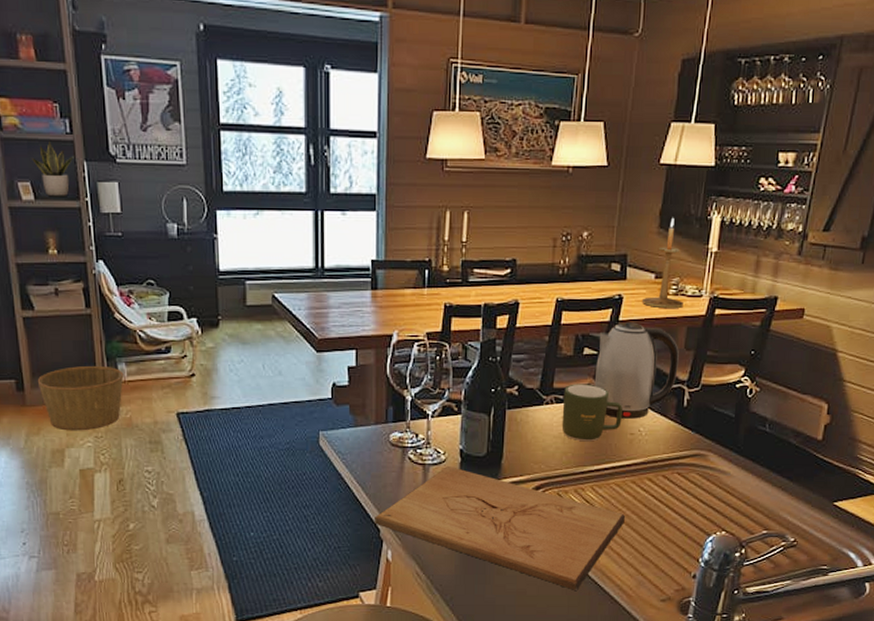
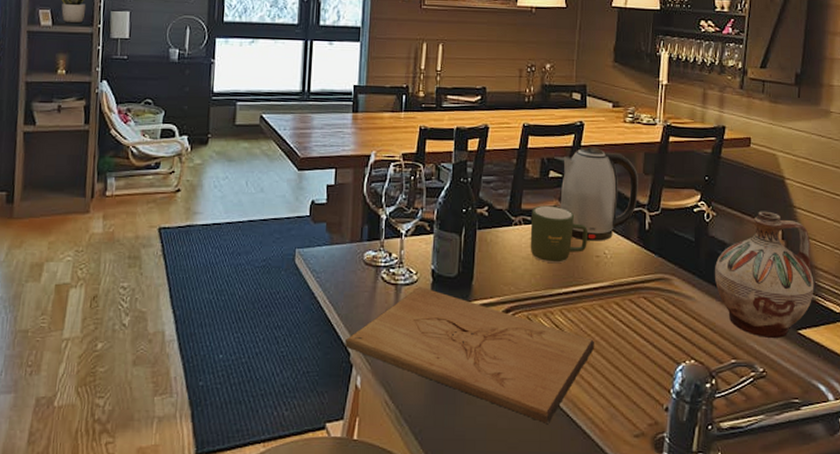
basket: present [37,365,124,431] -> none [27,179,112,245]
candlestick: present [641,217,683,309] -> none [601,53,639,136]
ceramic jug: none [752,385,857,510] -> present [714,211,814,338]

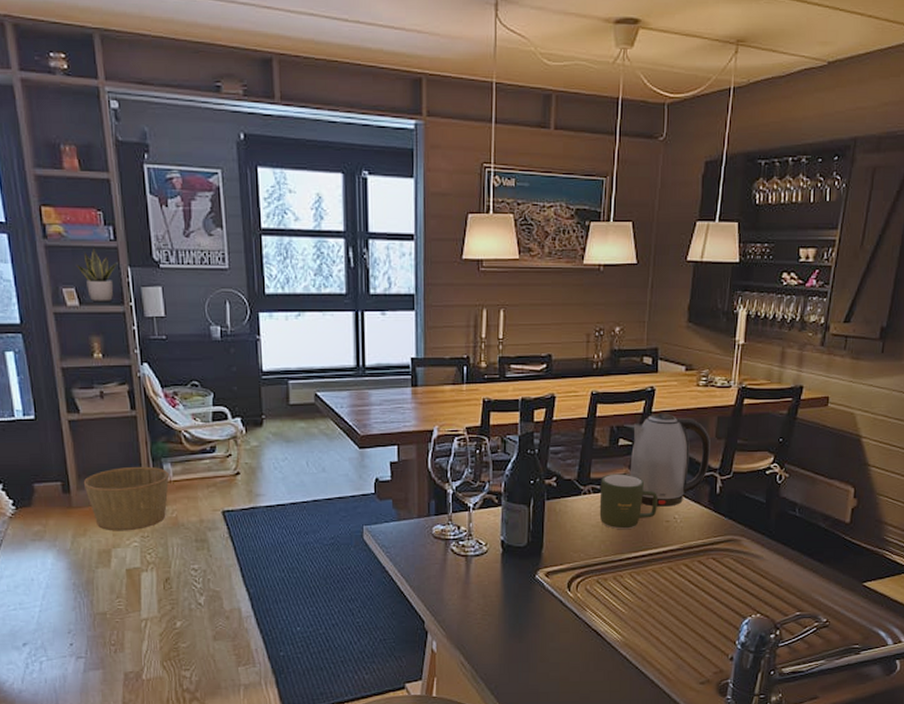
basket: none [27,179,112,245] -> present [83,466,170,531]
cutting board: present [345,286,594,423] -> none [419,556,663,676]
ceramic jug: present [714,211,814,338] -> none [783,470,883,591]

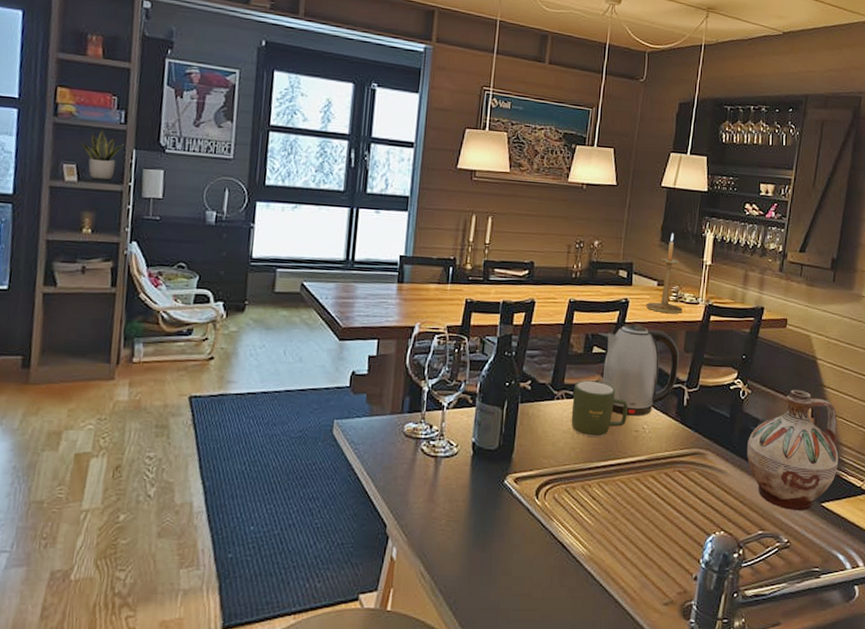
basket: present [83,466,170,531] -> none [46,344,140,412]
candlestick: none [673,312,713,400] -> present [645,232,682,314]
ceramic jug: none [783,470,883,591] -> present [746,389,839,510]

